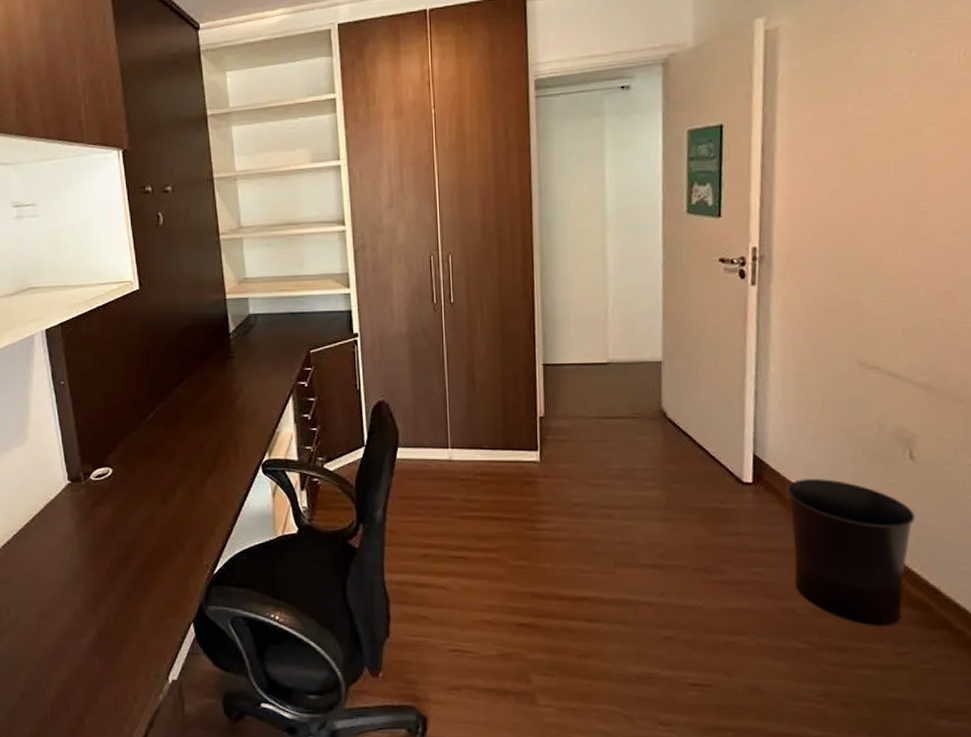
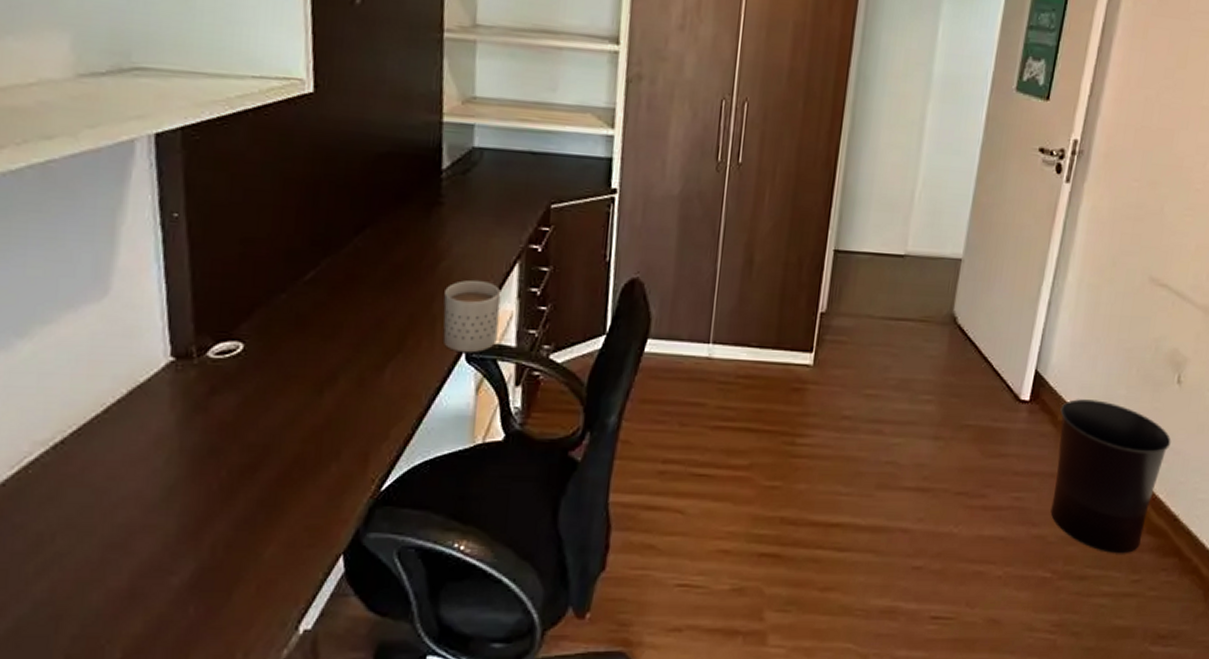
mug: none [242,411,283,467] -> present [442,279,501,353]

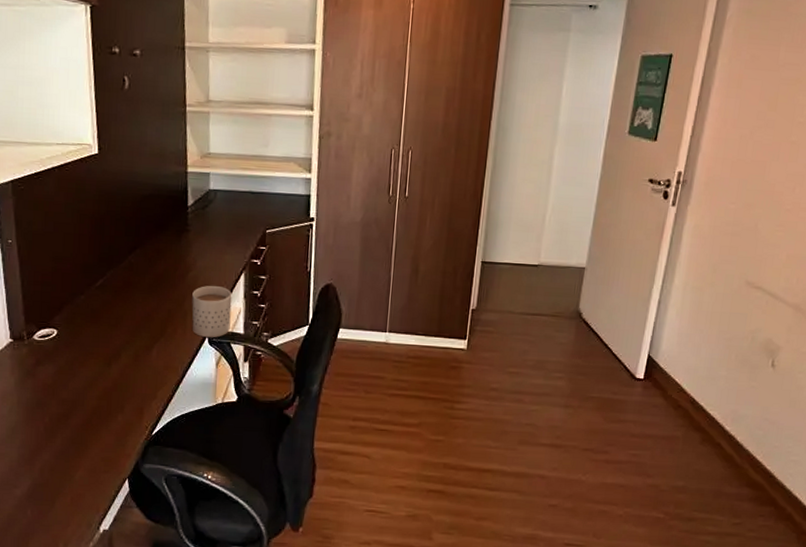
waste bin: present [1051,399,1171,553] -> none [663,378,767,501]

